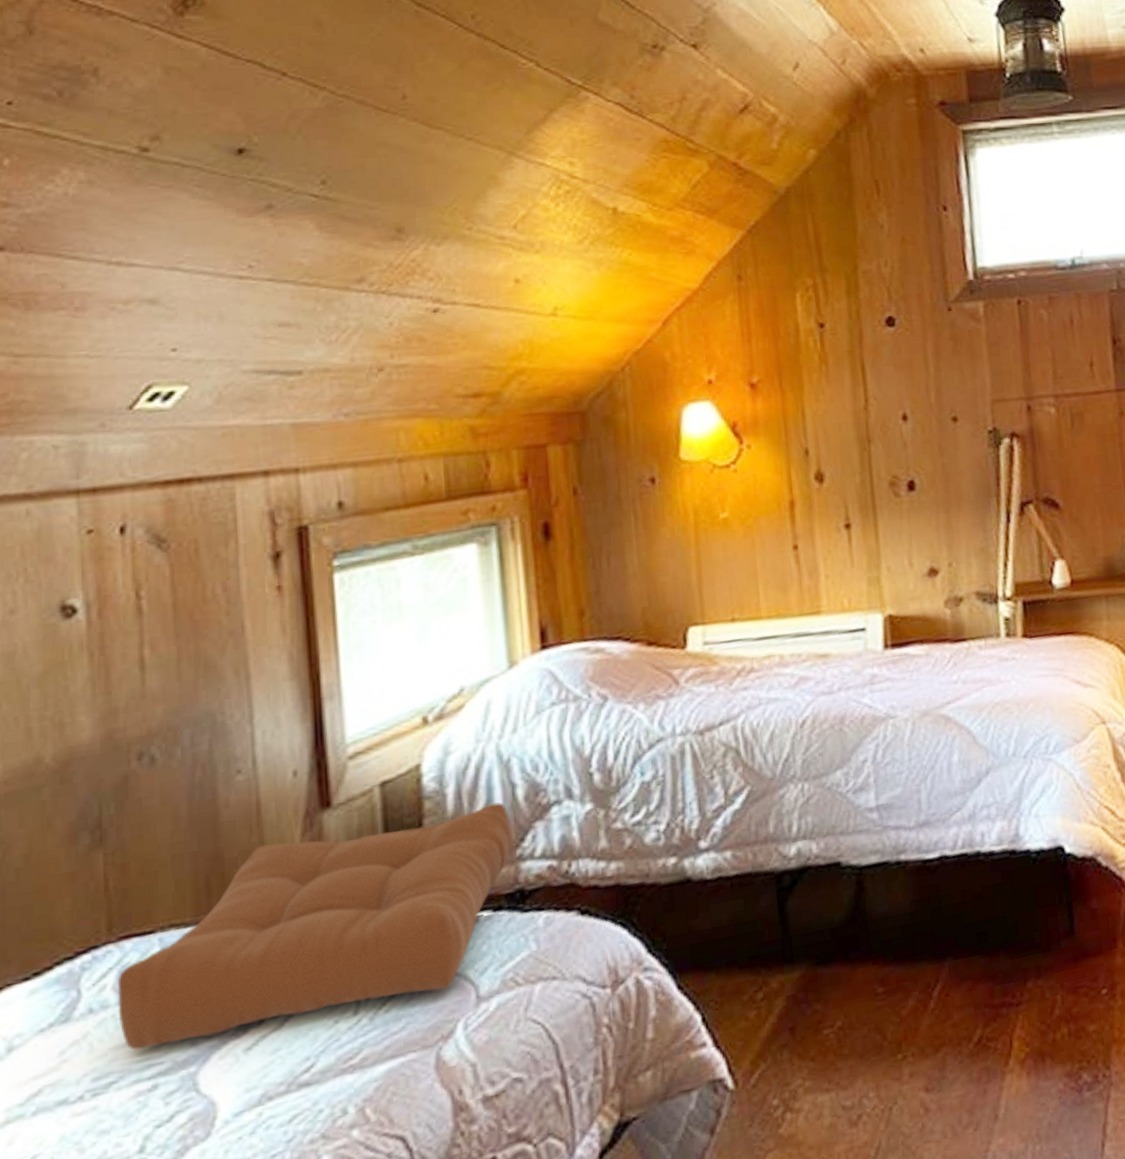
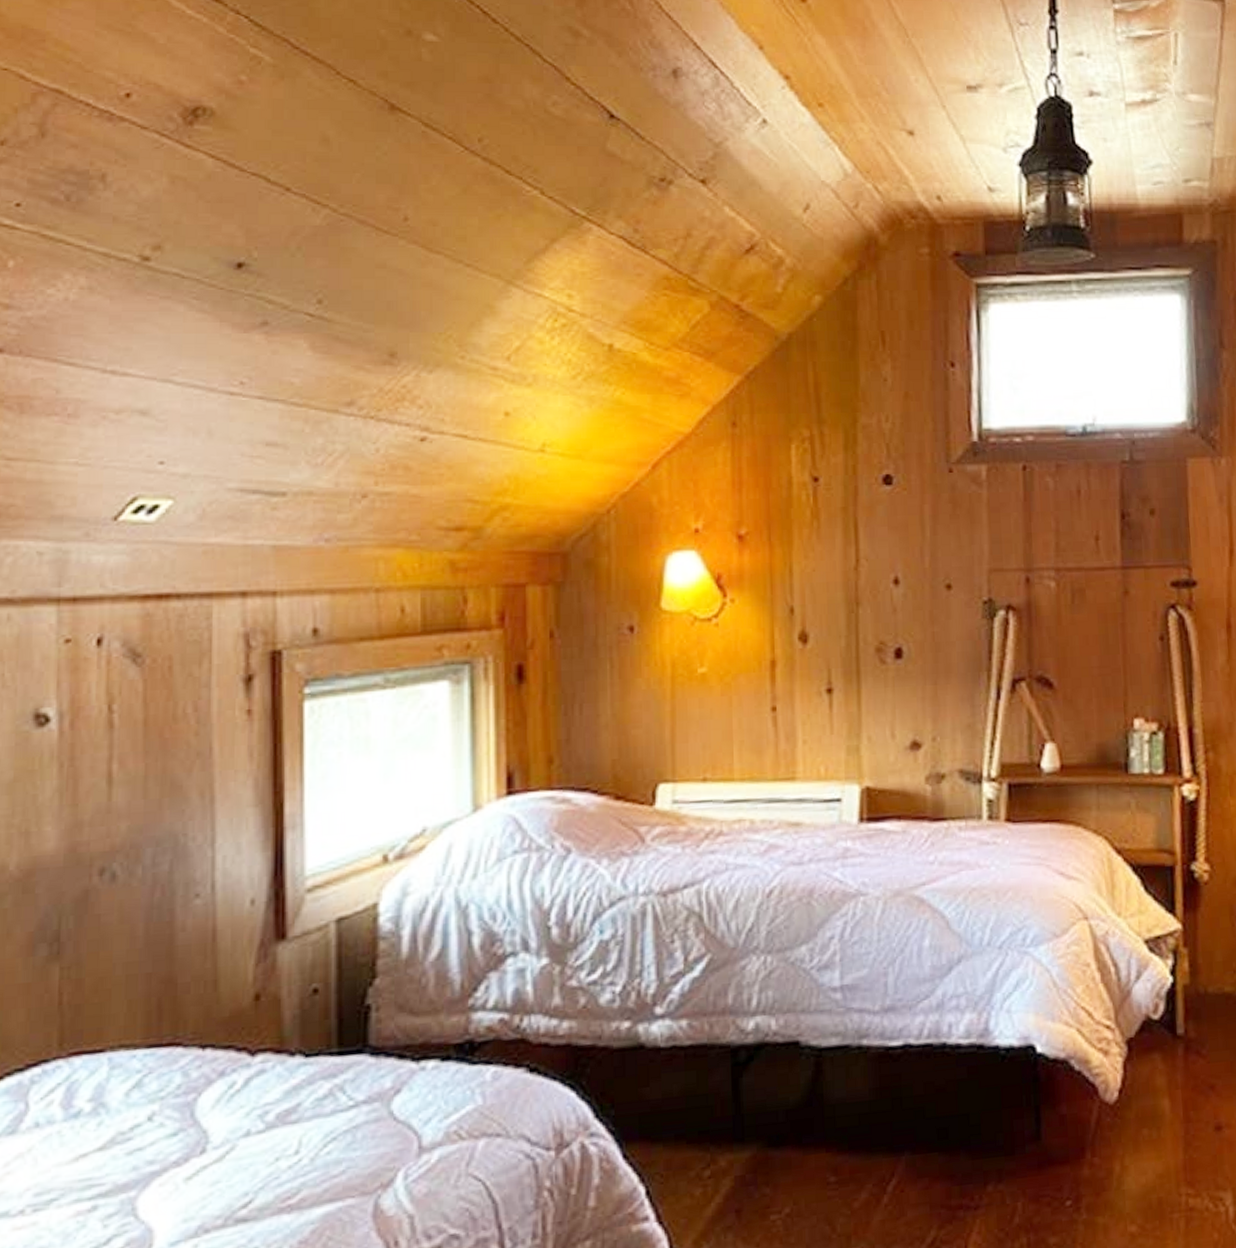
seat cushion: present [117,802,514,1051] -> none [63,949,467,1169]

